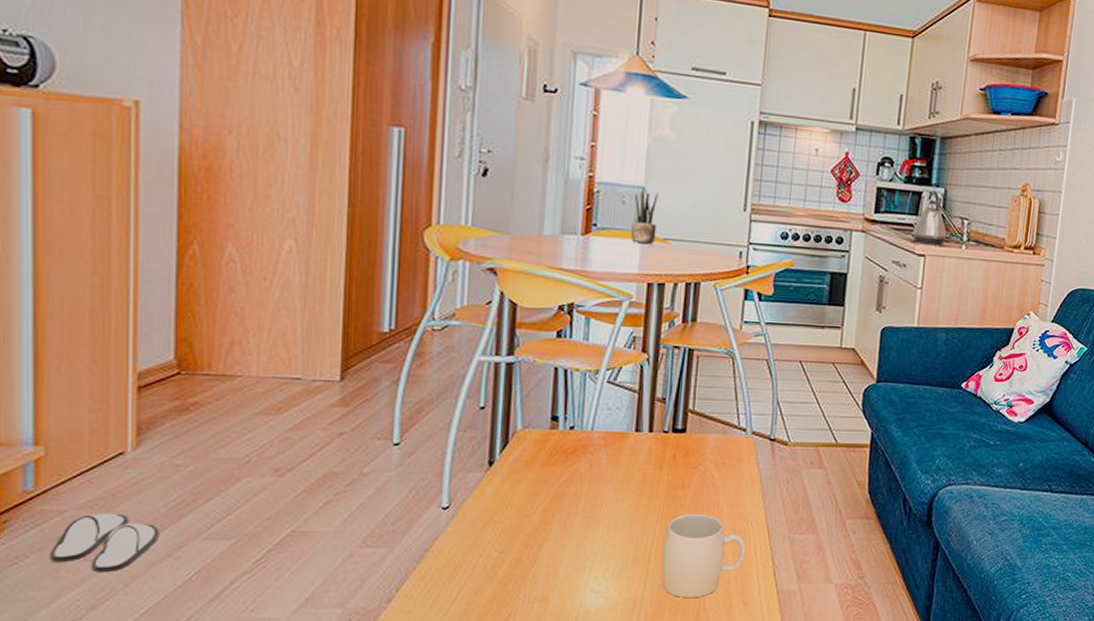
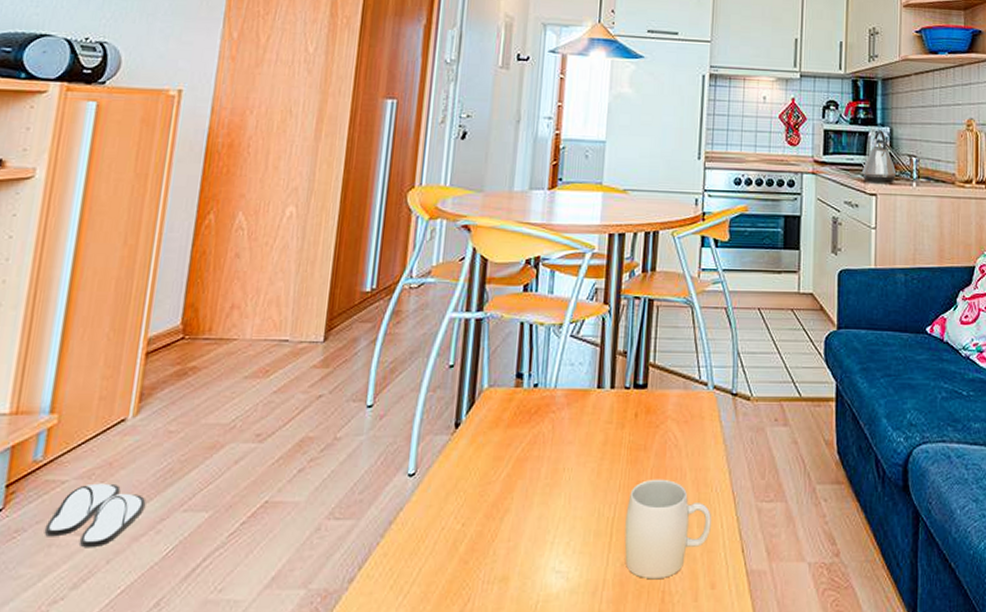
potted plant: present [630,186,659,245] -> none [593,140,619,196]

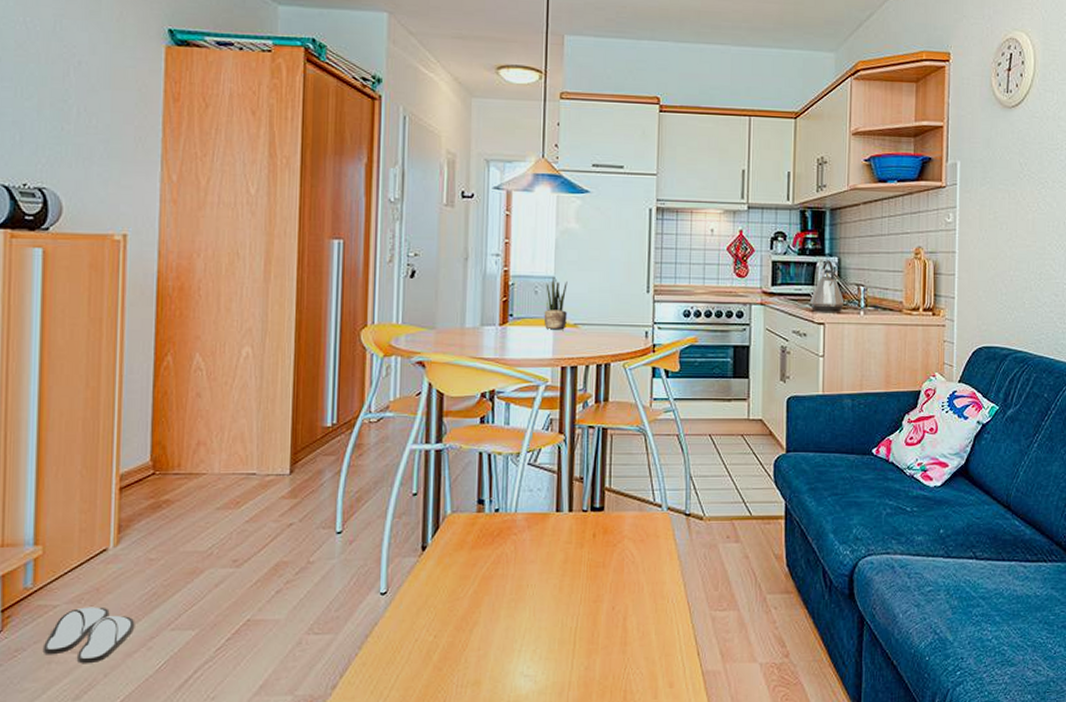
potted plant: none [593,140,619,196] -> present [543,276,568,330]
mug: present [624,479,711,580] -> none [587,592,668,681]

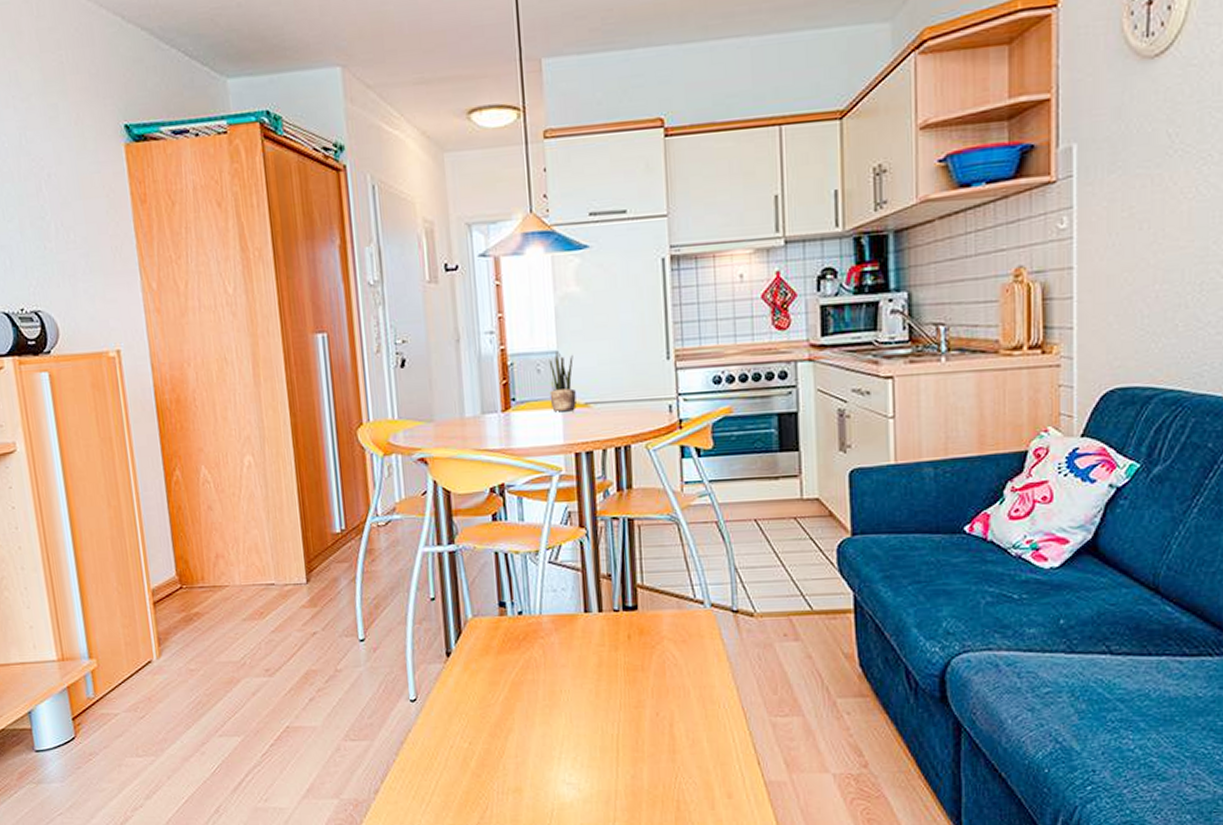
slippers: present [42,607,135,663] -> none [112,715,187,766]
kettle: present [810,260,845,313] -> none [873,296,919,365]

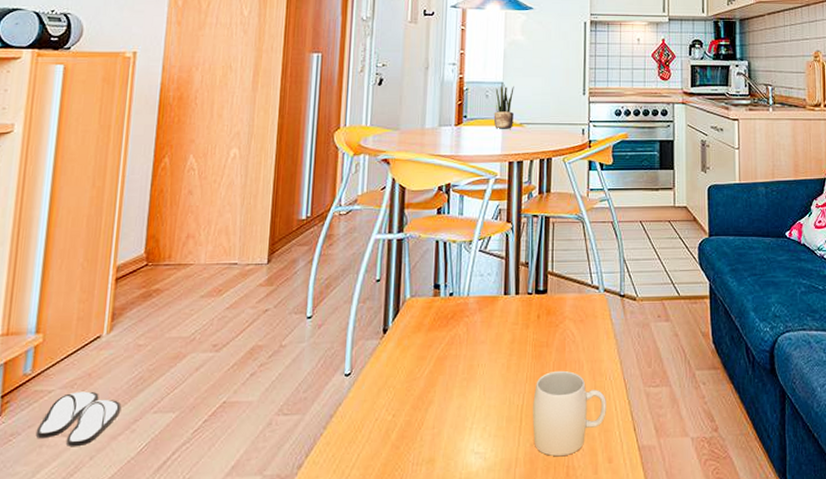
slippers: none [112,715,187,766] -> present [35,391,121,446]
mug: none [630,697,722,790] -> present [533,370,606,457]

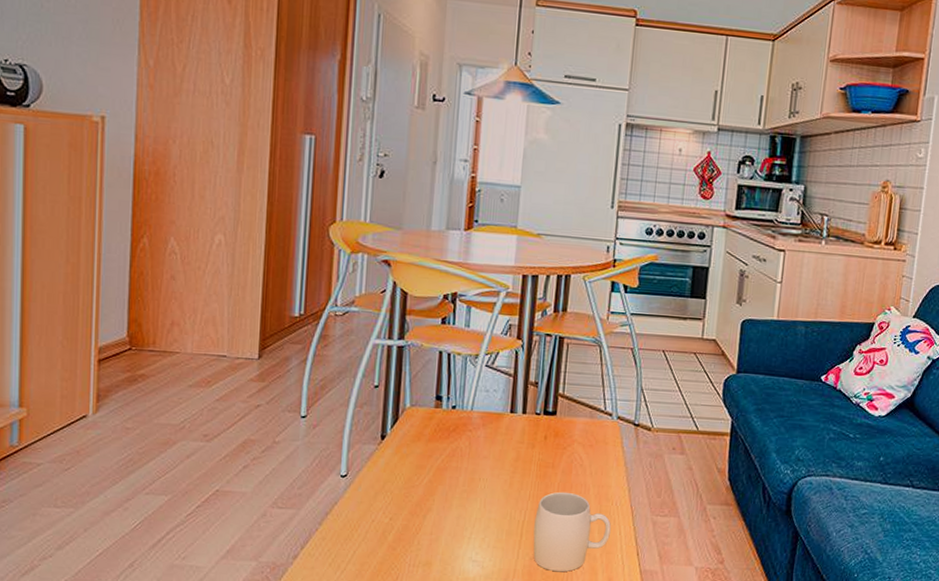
slippers: present [35,391,121,446] -> none [28,467,113,518]
potted plant: present [493,82,514,129] -> none [508,185,534,239]

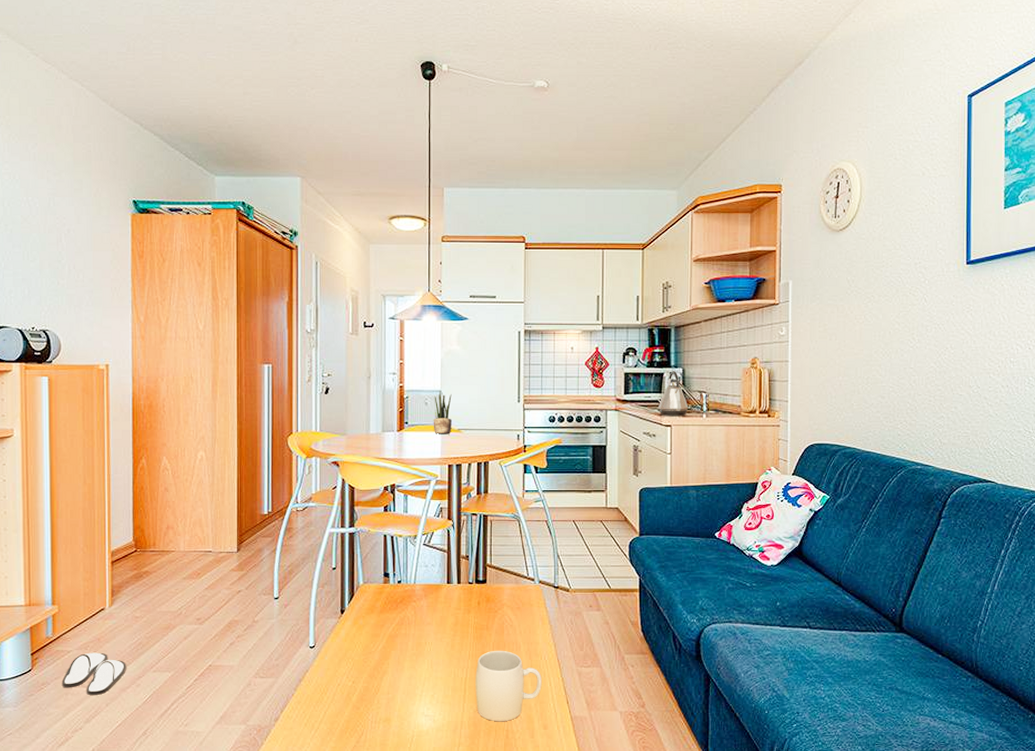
slippers: none [28,467,113,518] -> present [61,652,127,695]
potted plant: none [508,185,534,239] -> present [433,390,452,434]
kettle: none [773,187,807,241] -> present [659,371,689,417]

